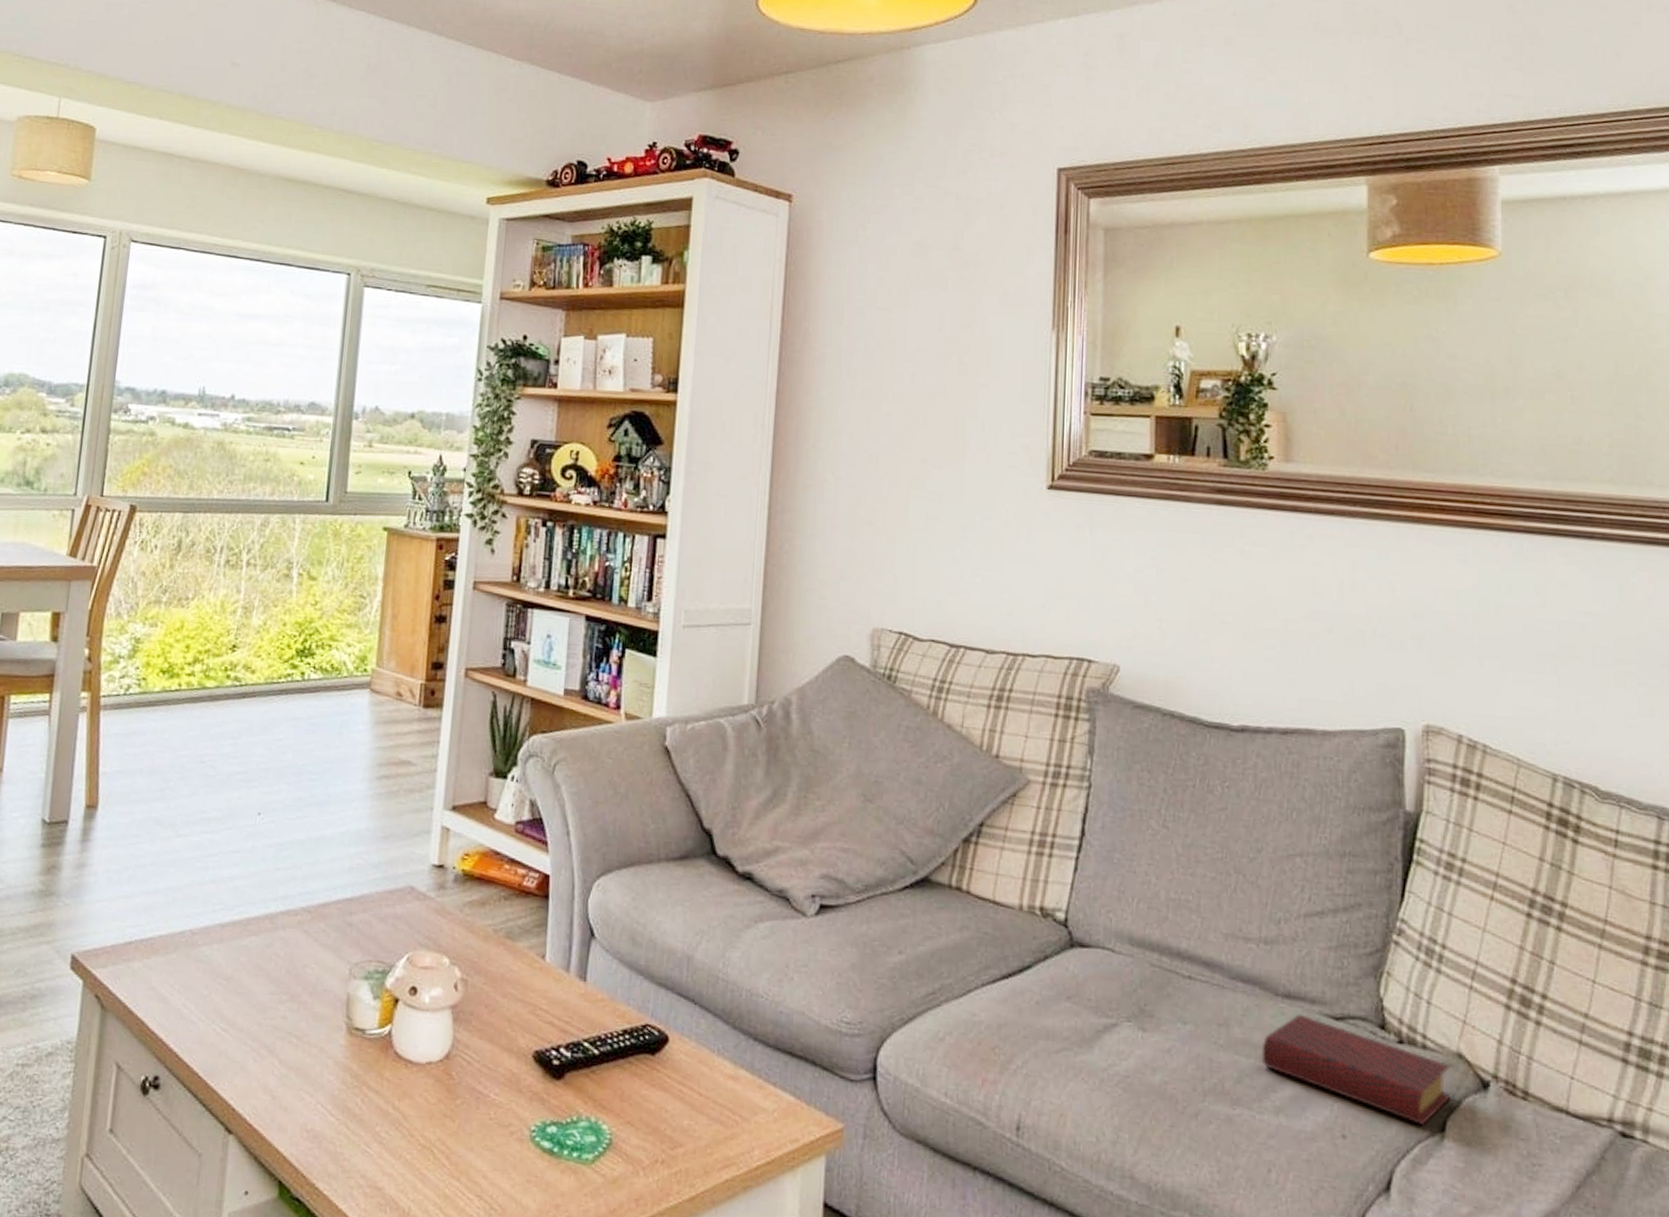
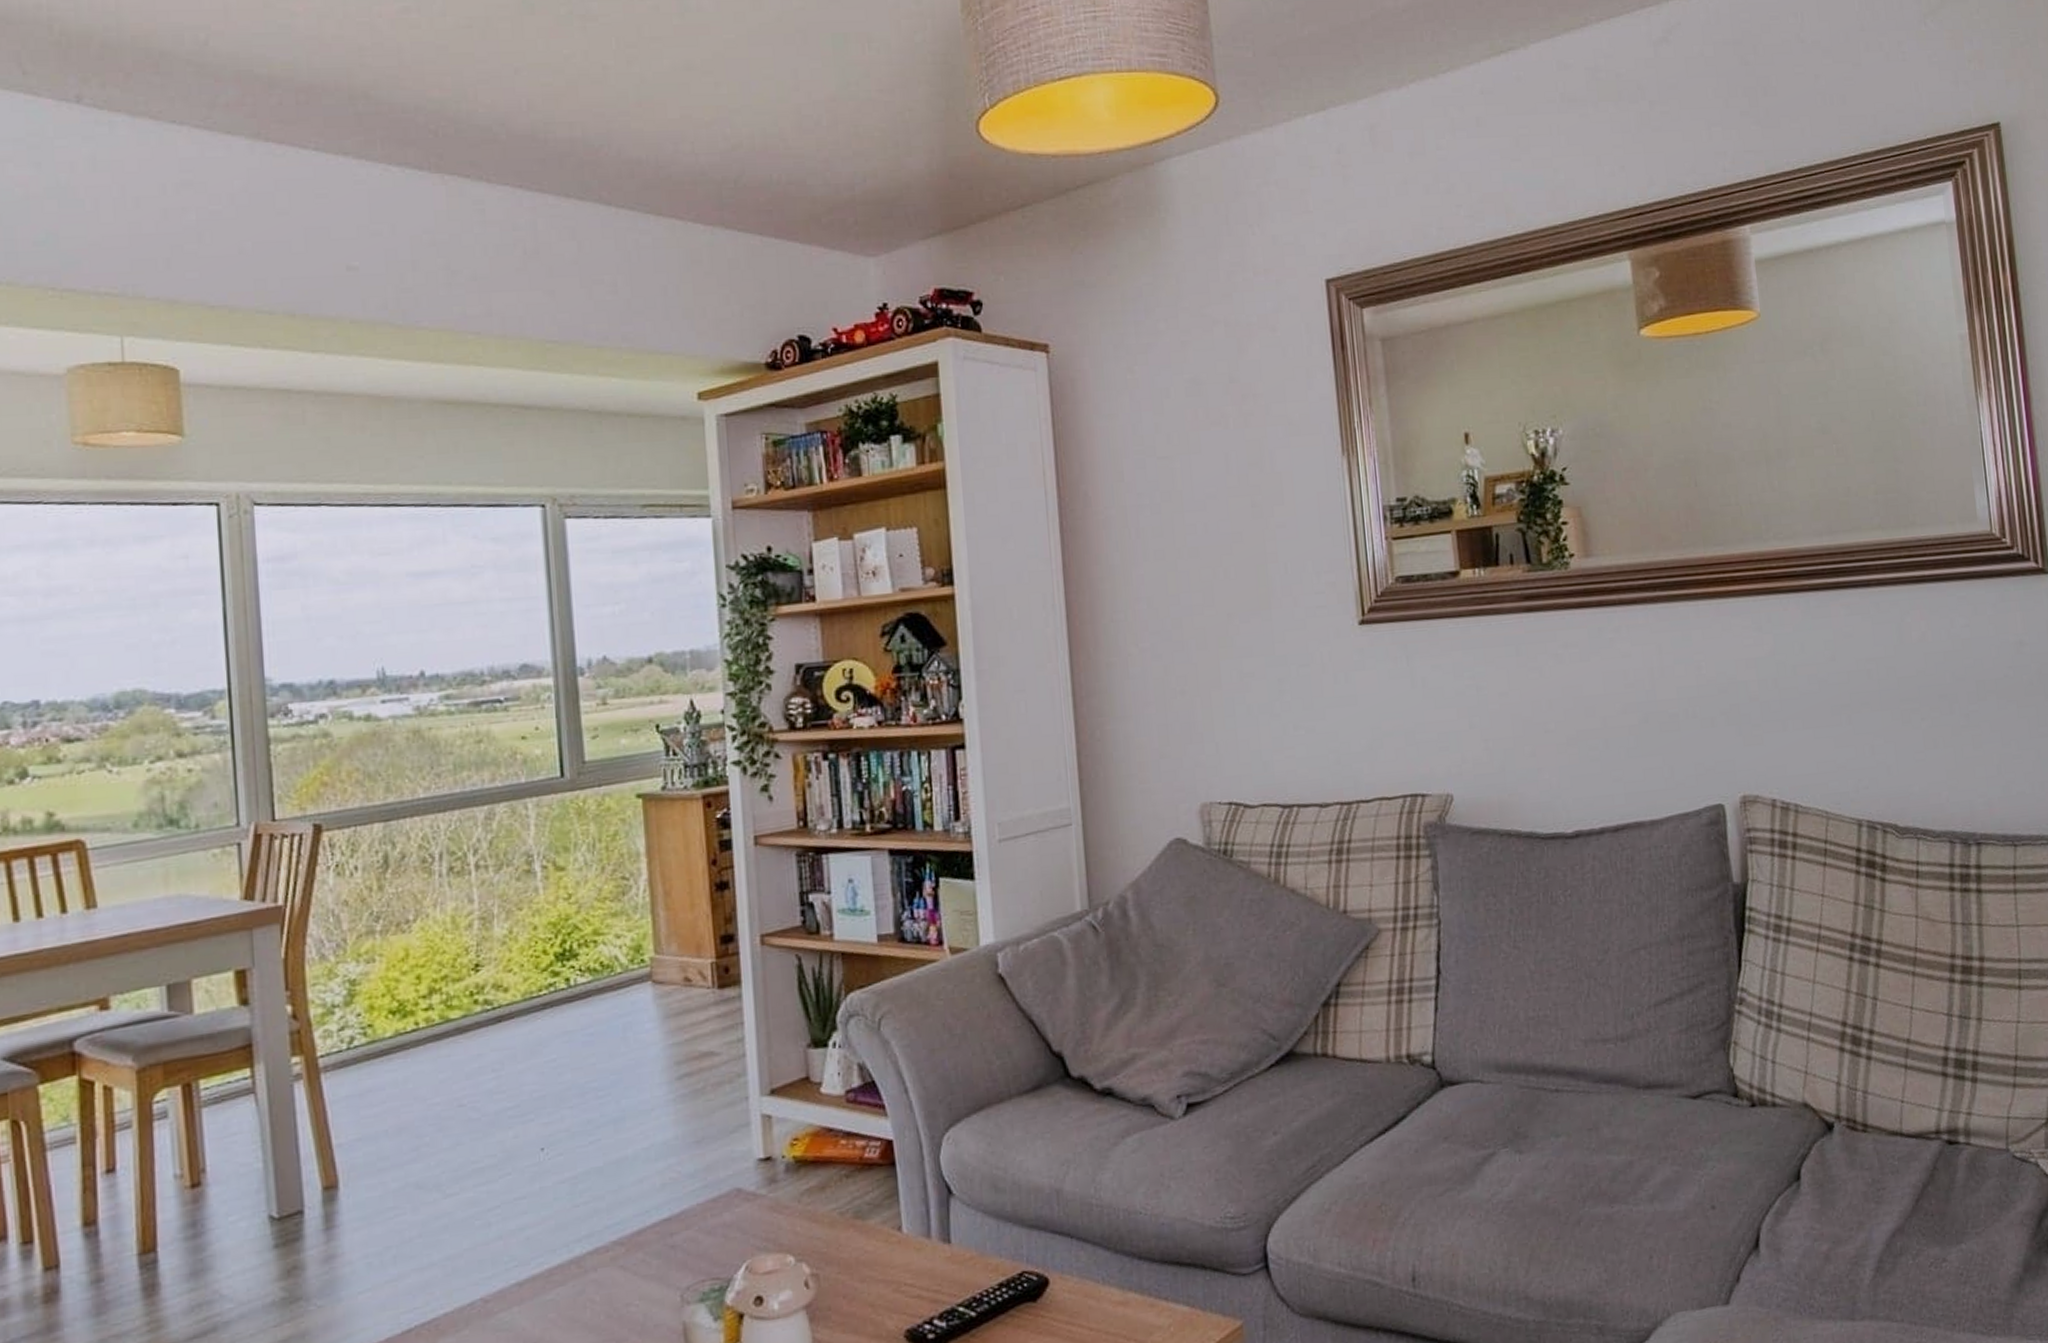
book: present [1261,1014,1451,1125] -> none [1630,1101,1802,1179]

